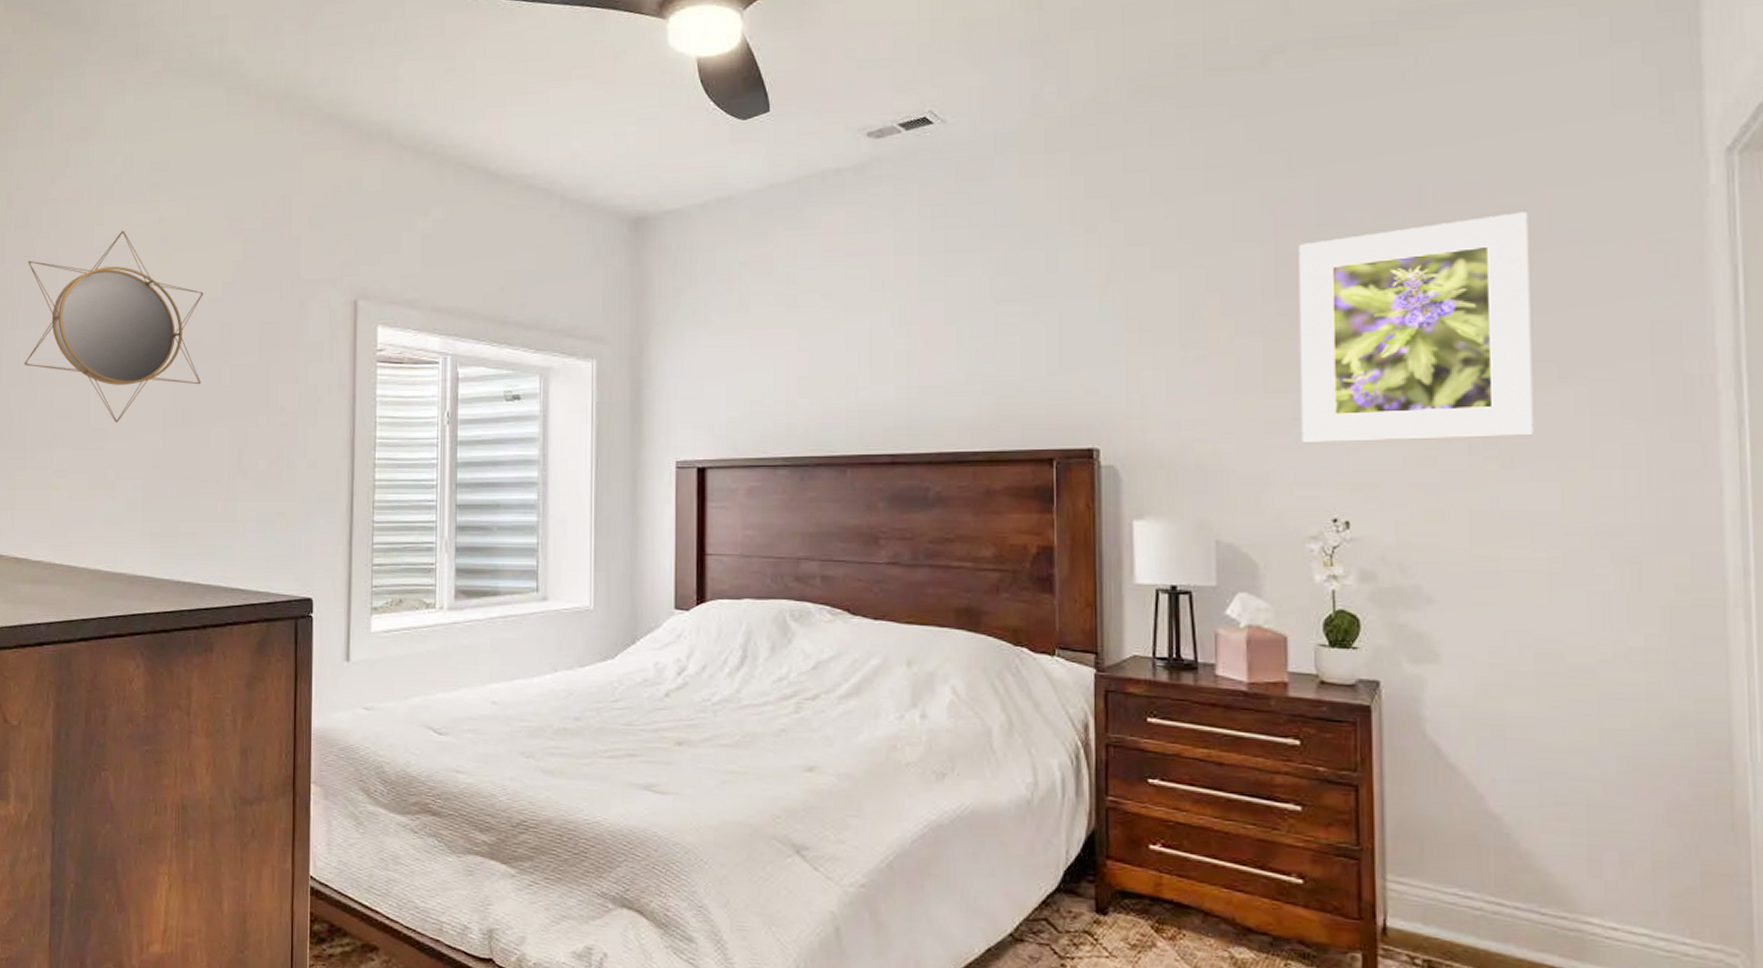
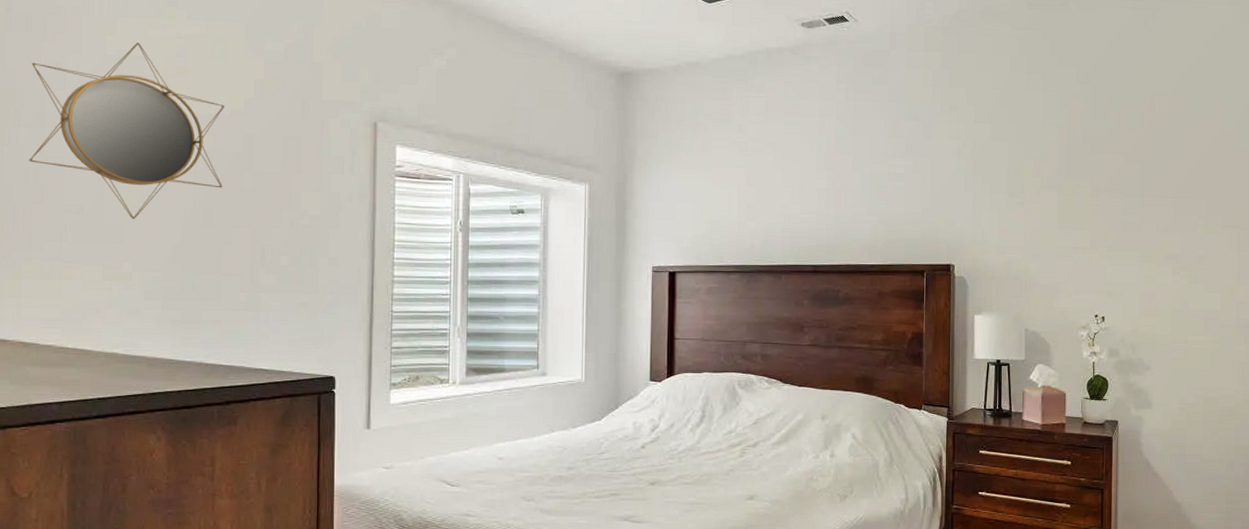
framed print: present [1298,212,1534,444] -> none [1078,119,1211,265]

